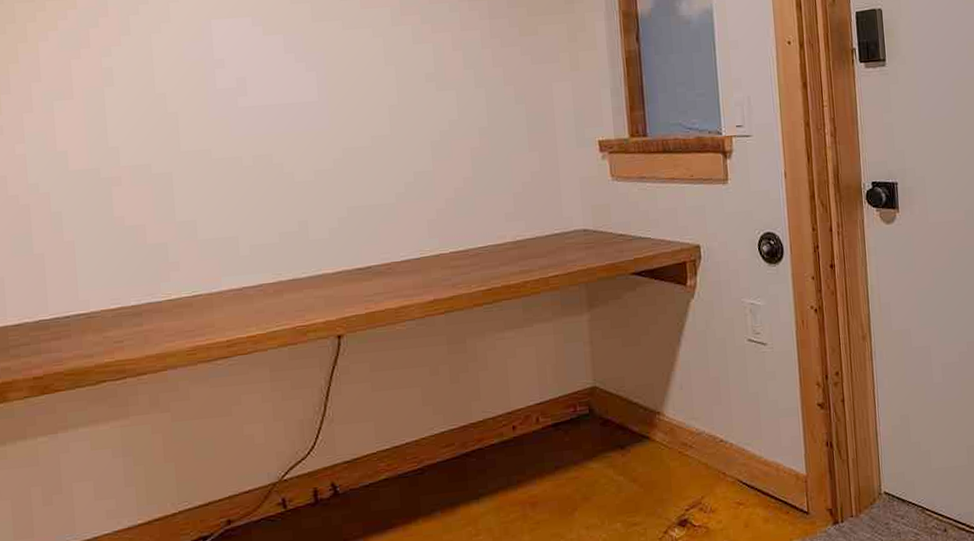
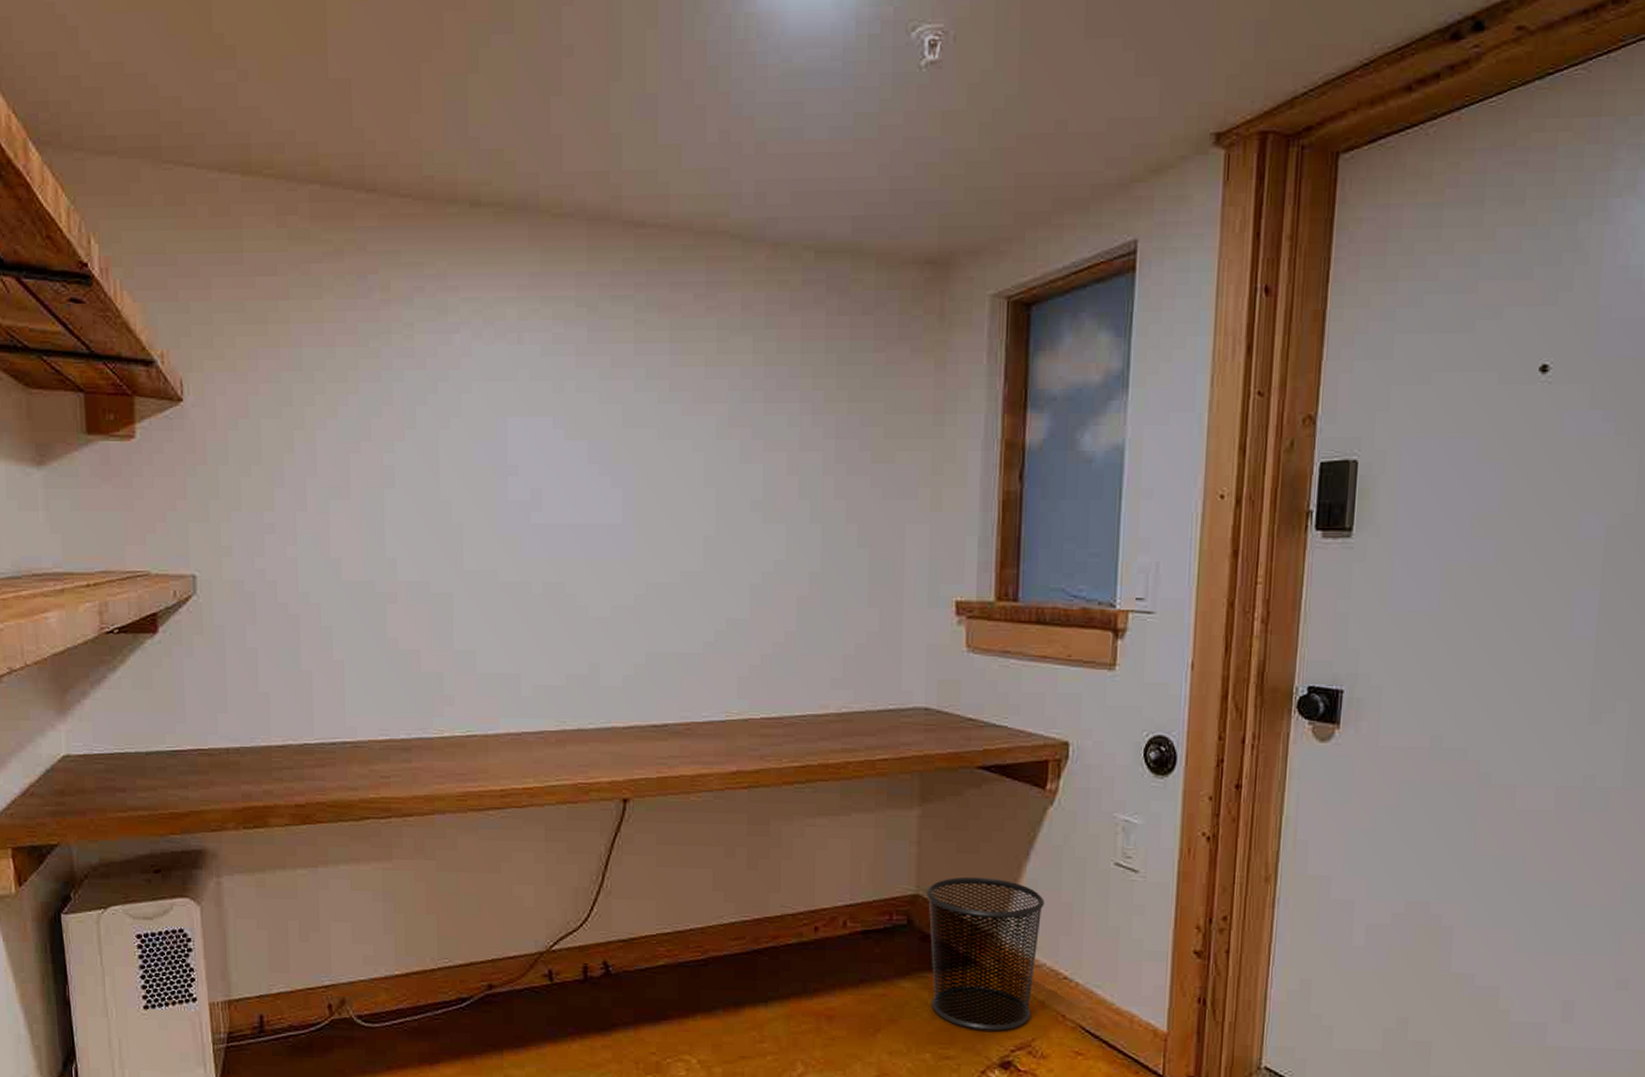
waste bin: none [601,364,698,497] -> present [925,876,1045,1032]

